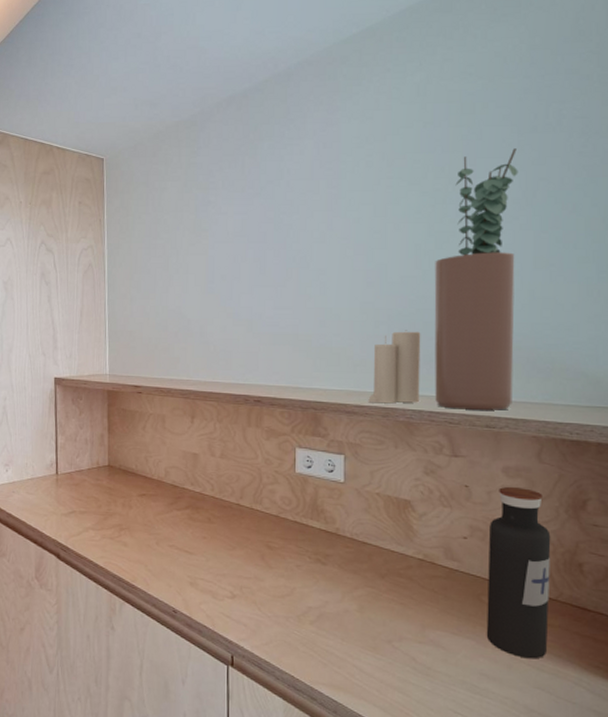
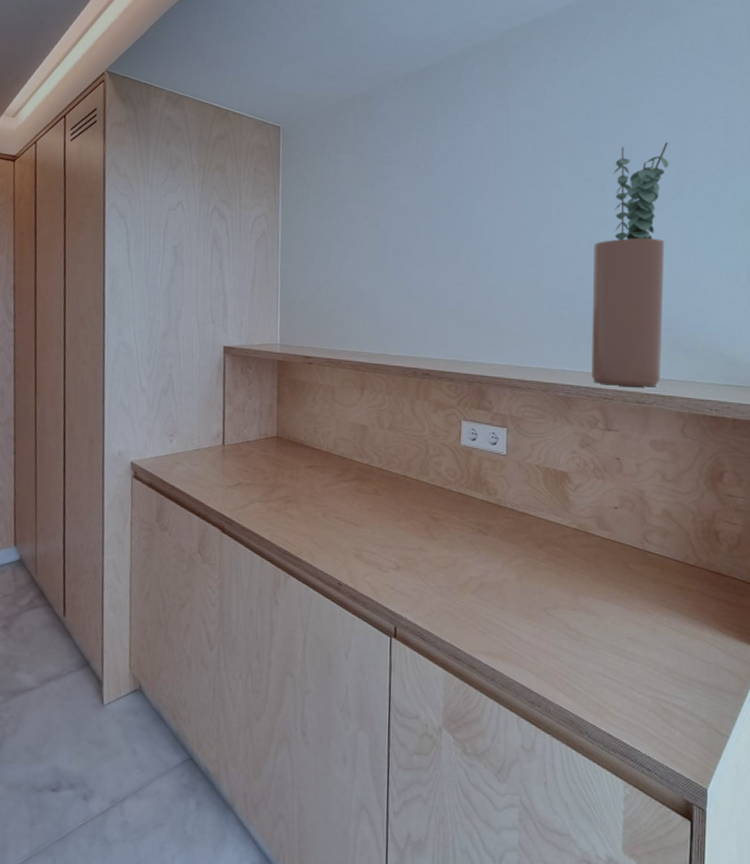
candle: present [368,330,421,404] -> none [530,309,580,379]
water bottle: present [486,486,551,659] -> none [633,459,692,623]

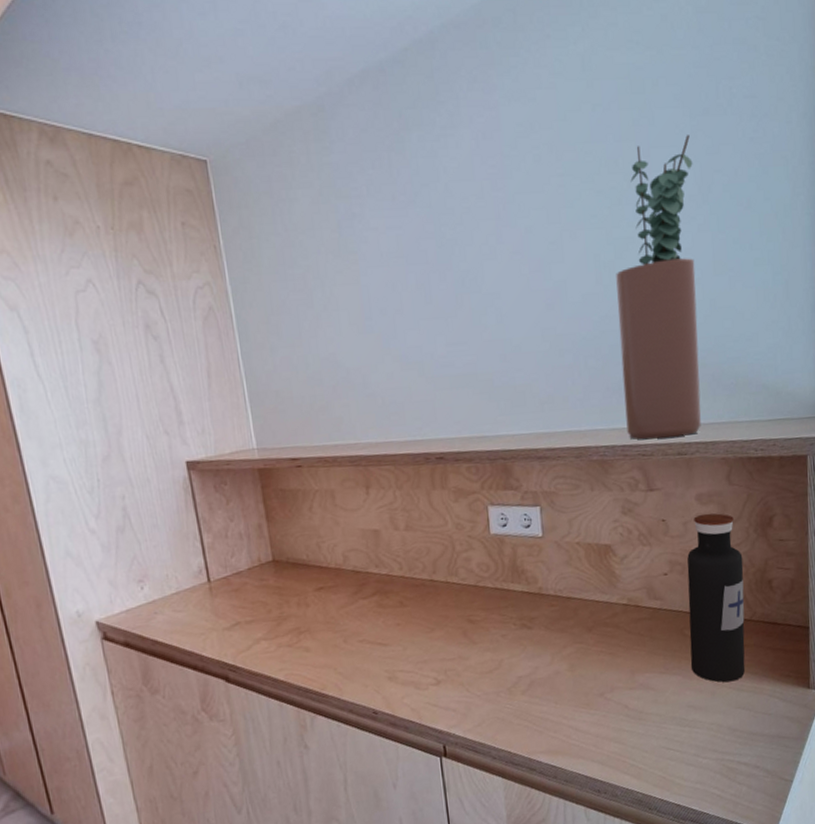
water bottle: none [633,459,692,623] -> present [687,513,746,683]

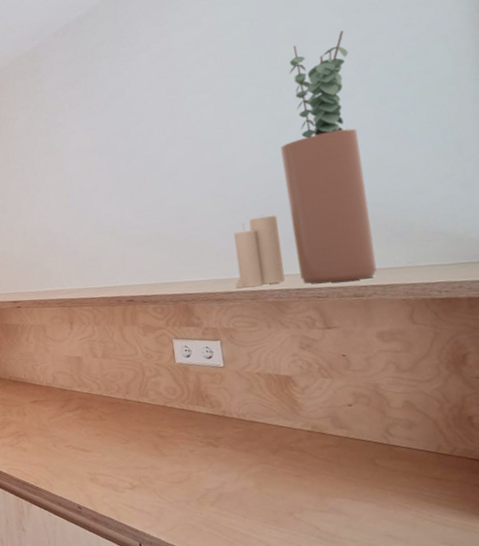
candle: none [559,356,612,444] -> present [234,215,285,289]
water bottle: present [687,513,746,683] -> none [372,350,450,516]

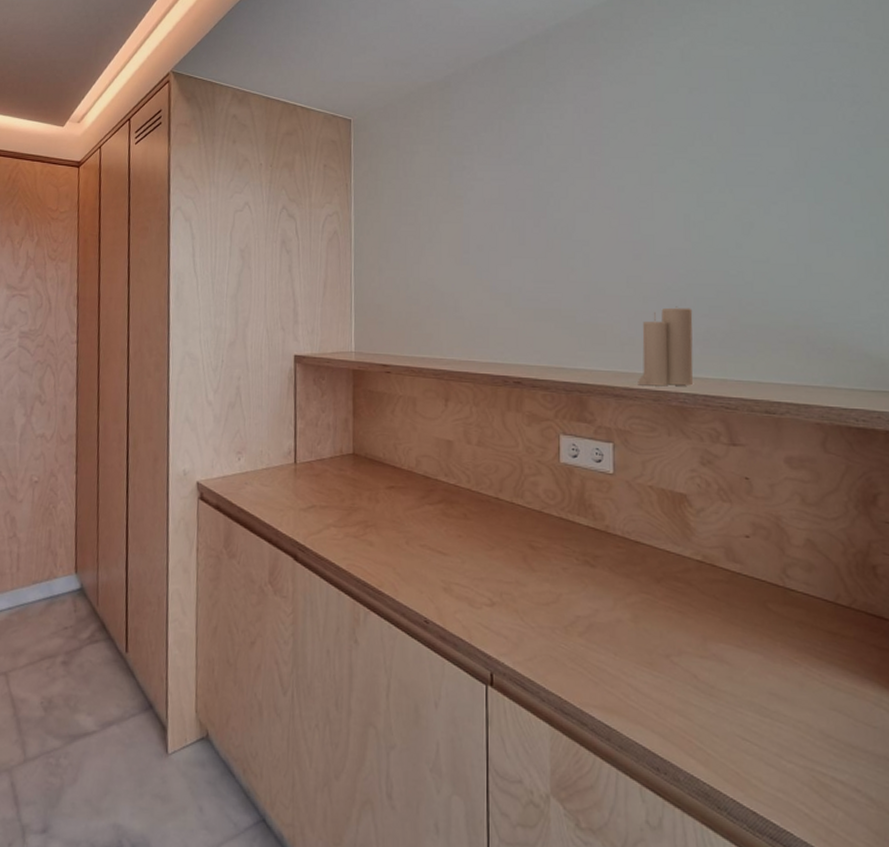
vase: present [280,31,377,284] -> none [705,116,793,395]

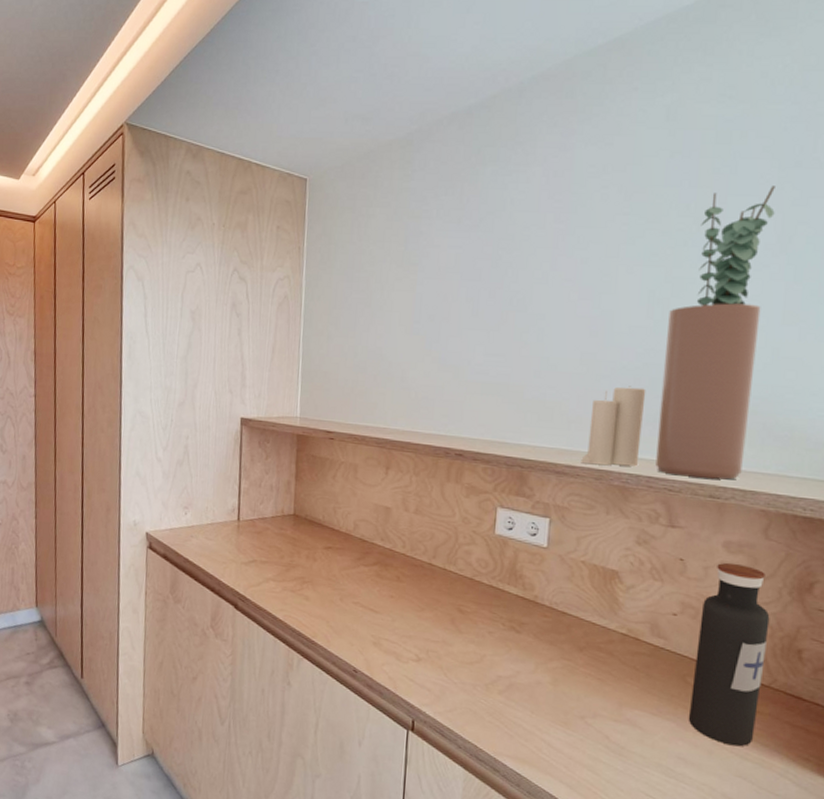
vase: none [705,116,793,395] -> present [655,186,775,480]
water bottle: none [772,478,843,676] -> present [688,562,770,747]

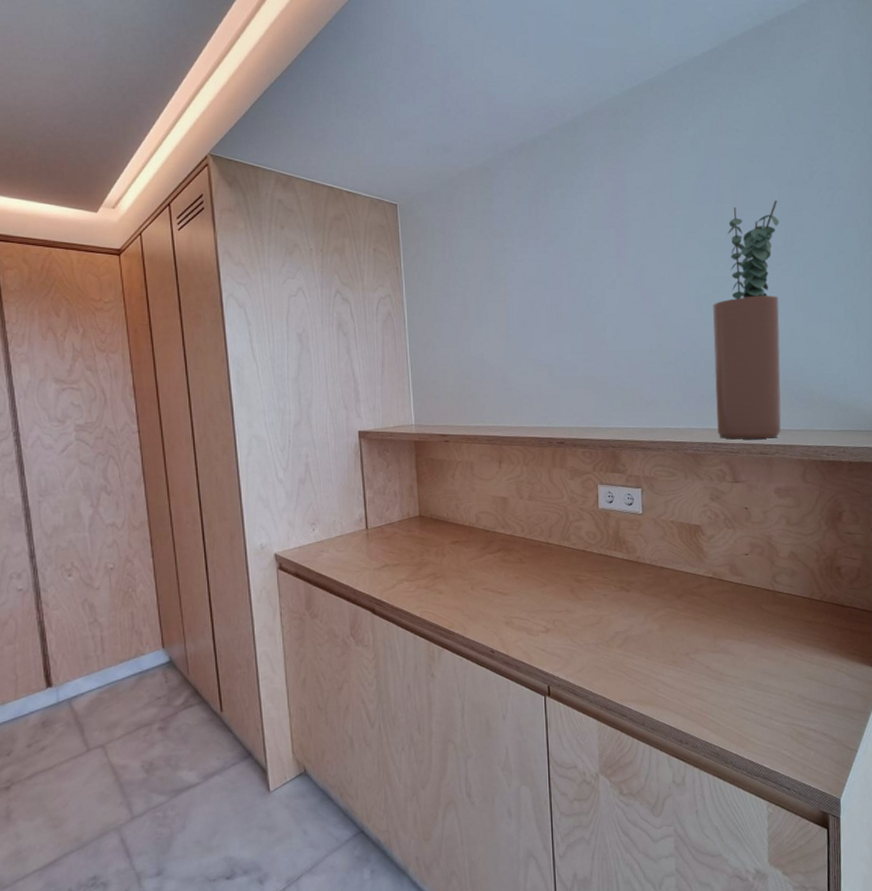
candle: present [581,386,646,467] -> none [660,369,705,438]
water bottle: present [688,562,770,747] -> none [765,505,816,654]

